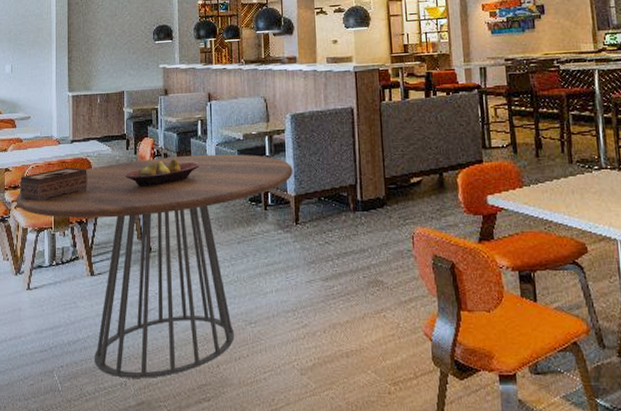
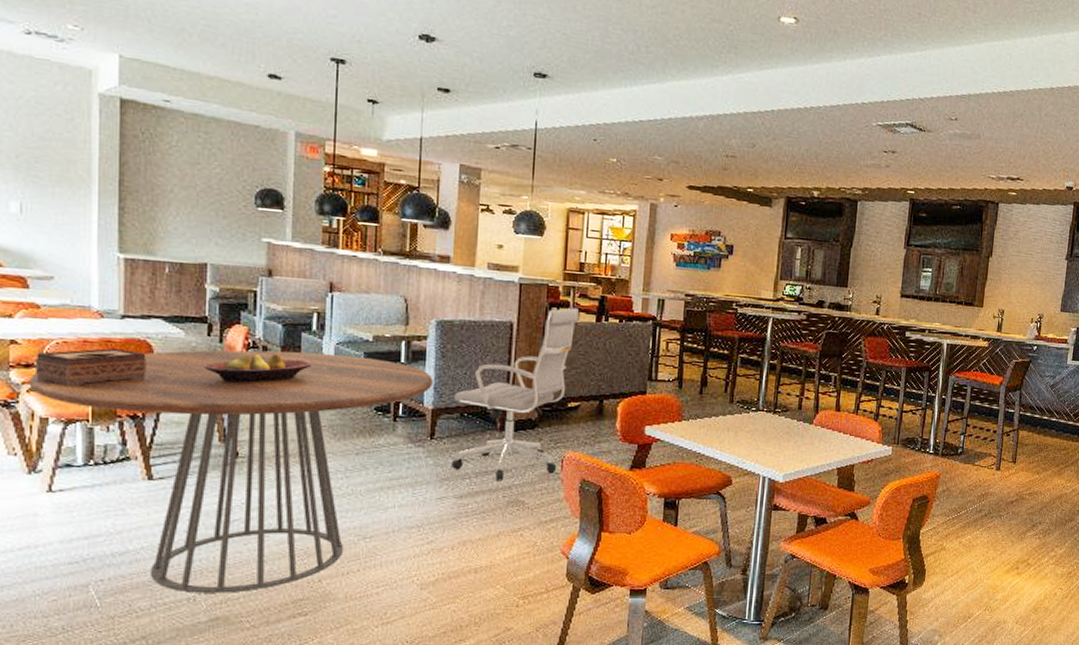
chair: none [311,87,410,262] -> present [450,308,580,482]

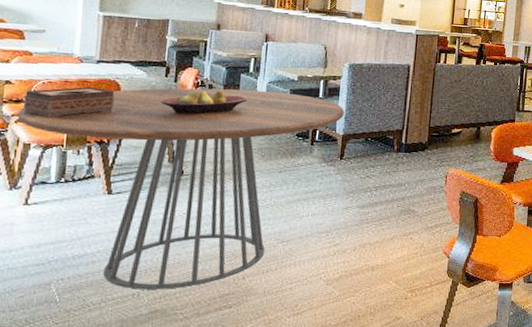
chair: present [450,308,580,482] -> none [355,53,463,194]

